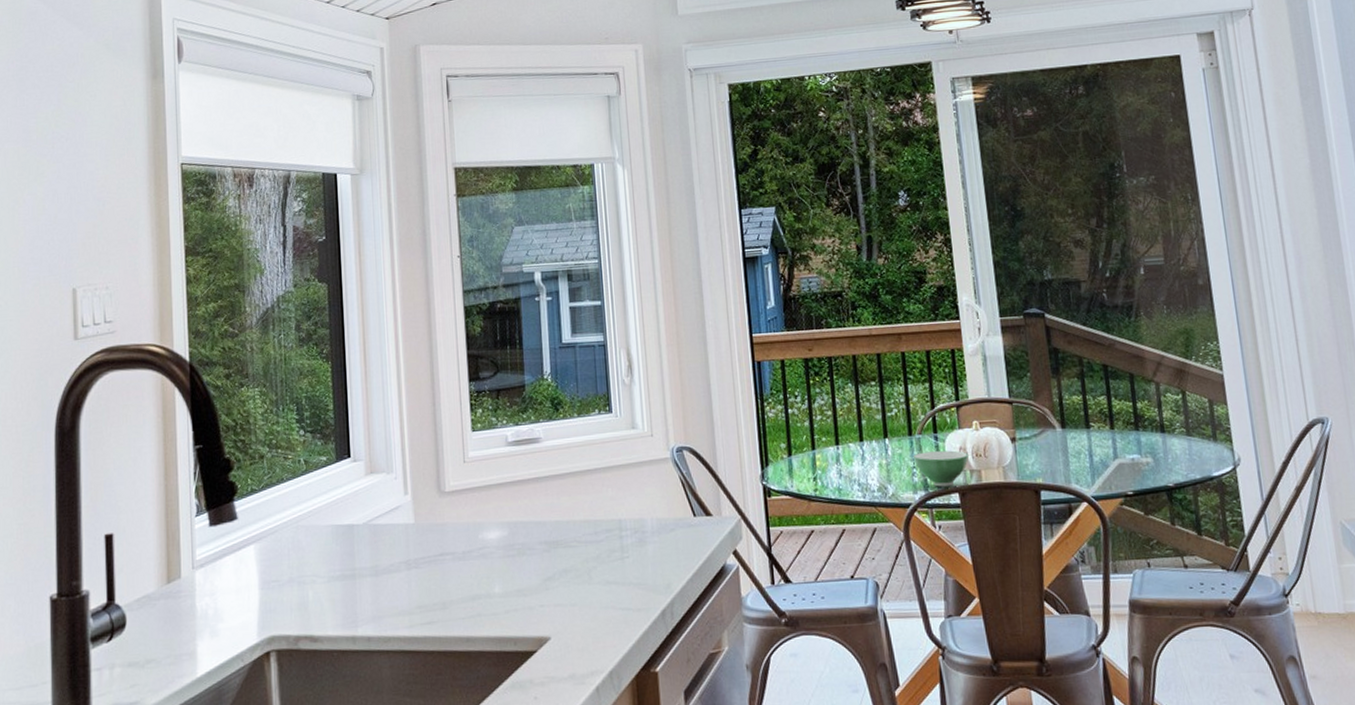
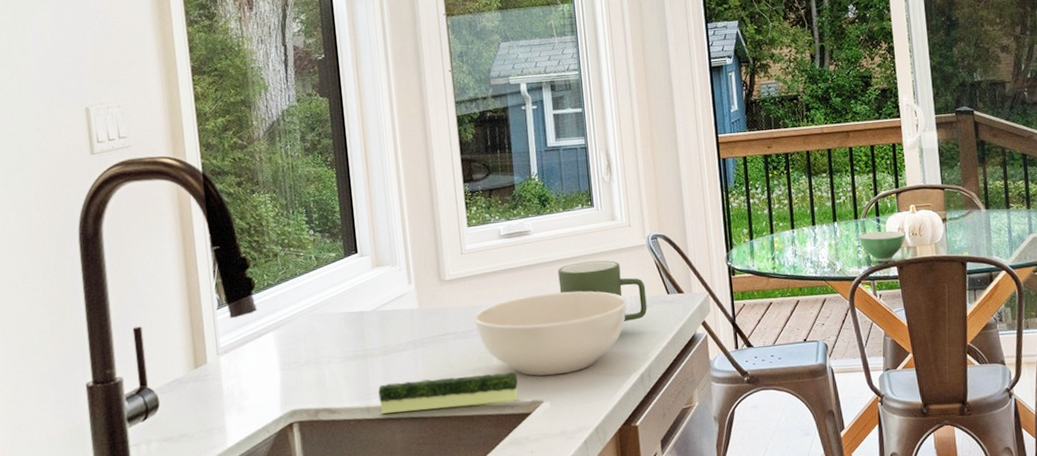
sponge: none [366,602,522,645] -> present [378,372,518,414]
bowl: none [475,509,648,608] -> present [473,291,627,376]
mug: none [570,474,671,547] -> present [557,260,648,321]

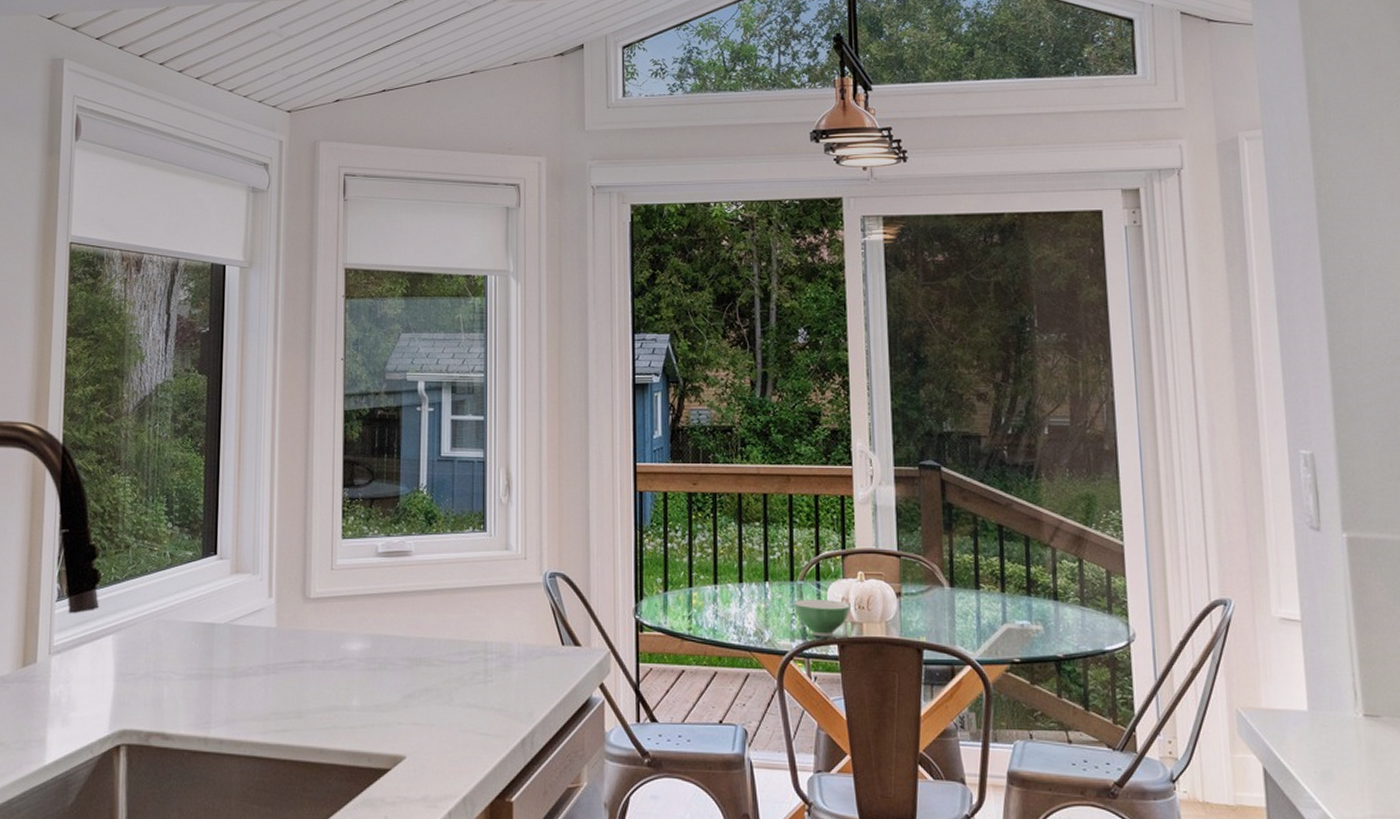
sponge: present [378,372,518,414] -> none [219,712,379,753]
bowl: present [473,291,627,376] -> none [336,627,514,727]
mug: present [557,260,648,321] -> none [438,595,537,672]

